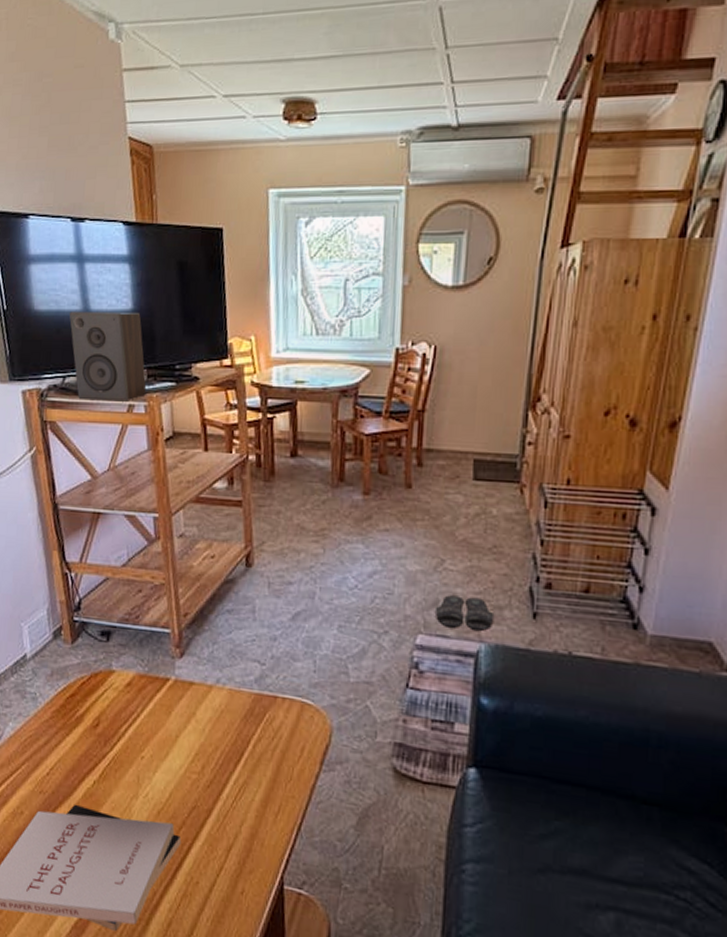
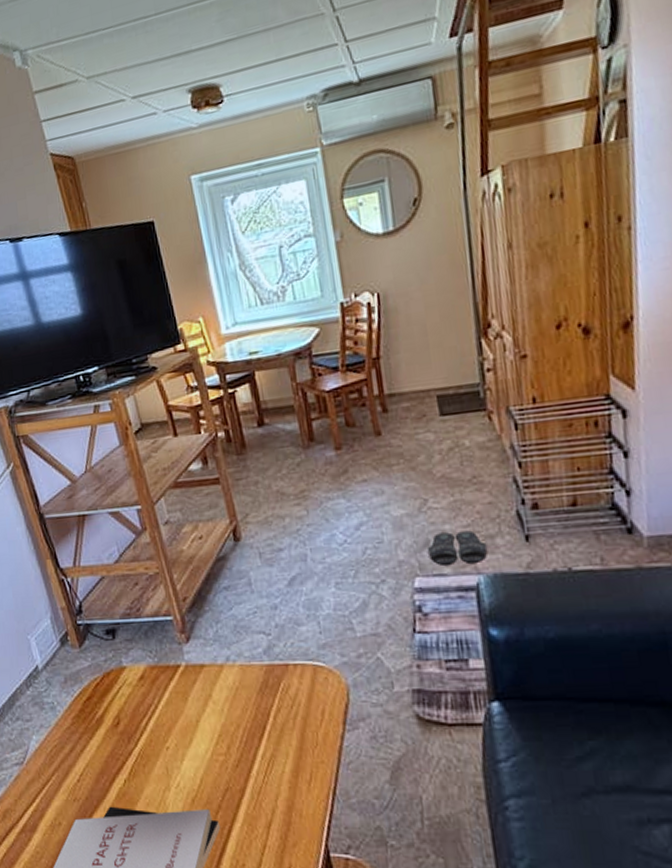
speaker: present [69,311,147,402] -> none [22,316,109,409]

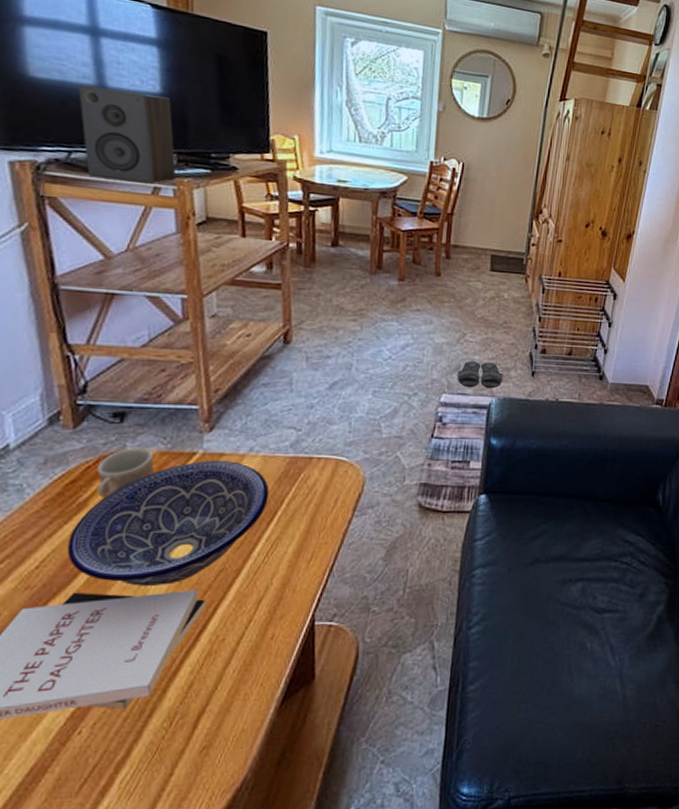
speaker: none [22,316,109,409] -> present [78,84,176,184]
decorative bowl: none [96,672,255,803] -> present [67,461,270,586]
mug: none [104,662,150,715] -> present [97,447,155,500]

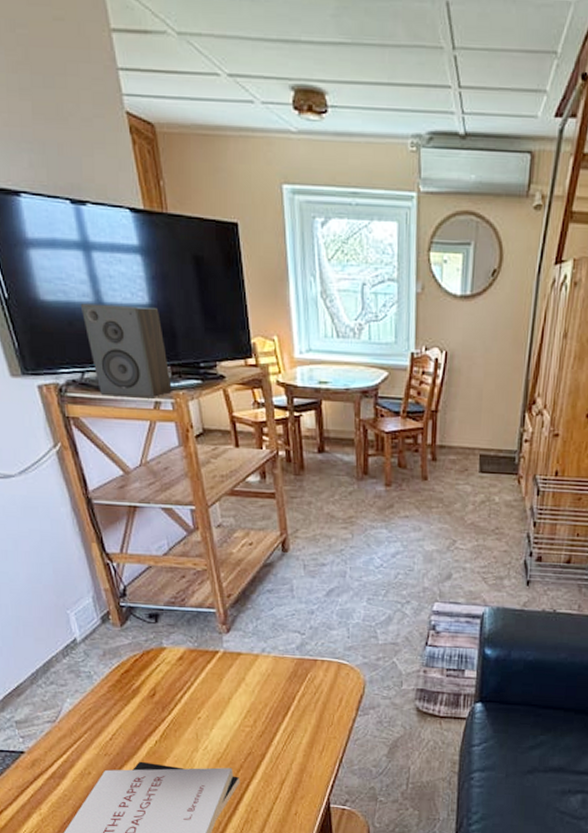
decorative bowl: present [67,461,270,586] -> none [130,659,282,762]
mug: present [97,447,155,500] -> none [143,644,188,688]
slippers: present [457,361,504,389] -> none [448,569,497,598]

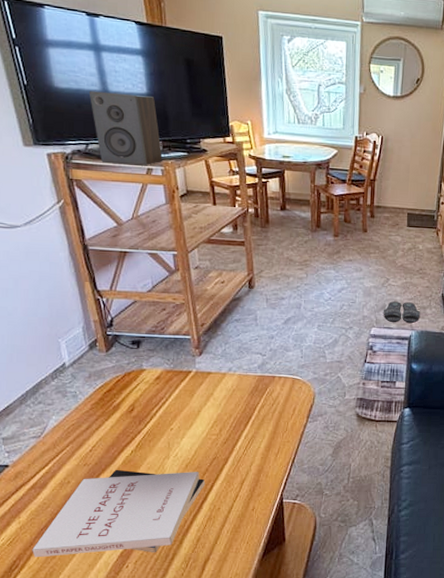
slippers: none [448,569,497,598] -> present [383,301,421,324]

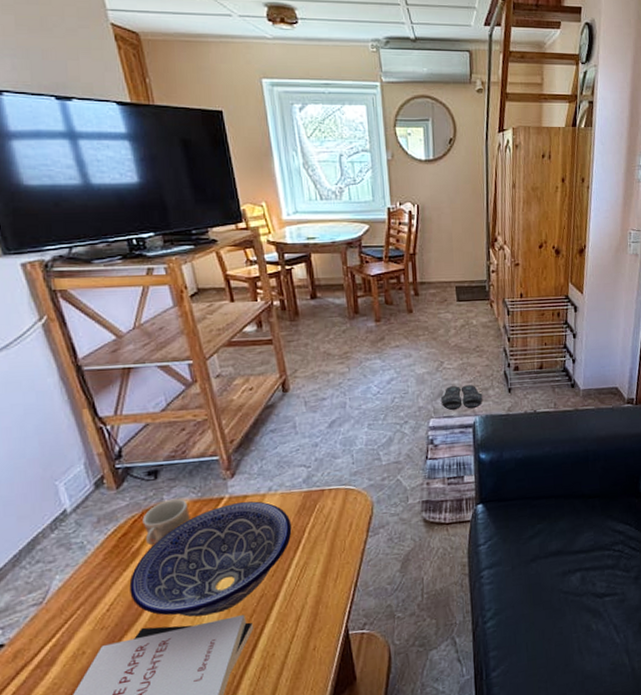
speaker: present [89,91,163,166] -> none [66,184,165,267]
decorative bowl: none [109,377,245,467] -> present [129,501,292,617]
mug: none [124,366,164,404] -> present [142,498,192,547]

